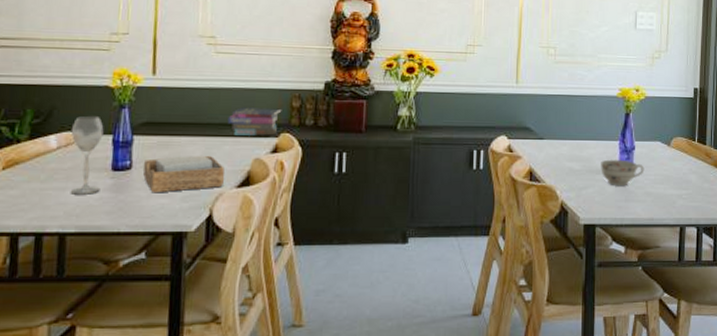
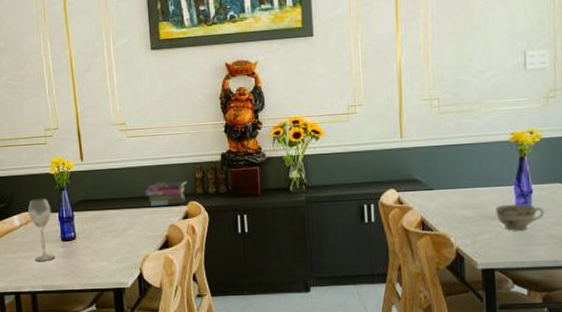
napkin holder: present [142,155,225,193] -> none [84,224,149,258]

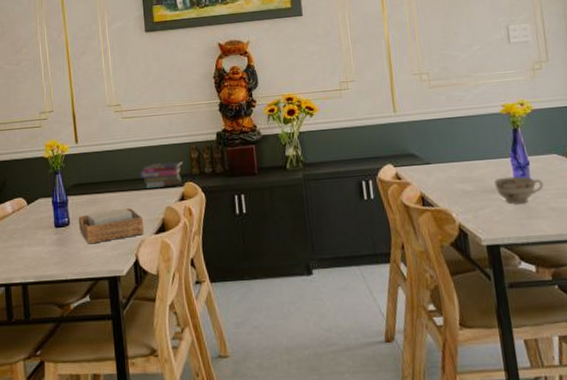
wineglass: present [27,198,56,262] -> none [20,182,48,250]
napkin holder: none [84,224,149,258] -> present [78,207,145,244]

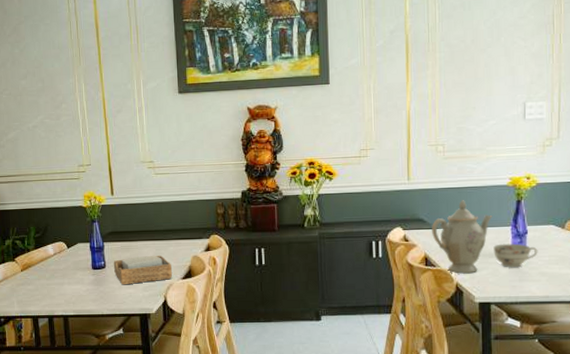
books: present [139,160,183,188] -> none [170,215,210,239]
teapot: none [424,131,490,213] -> present [431,200,493,274]

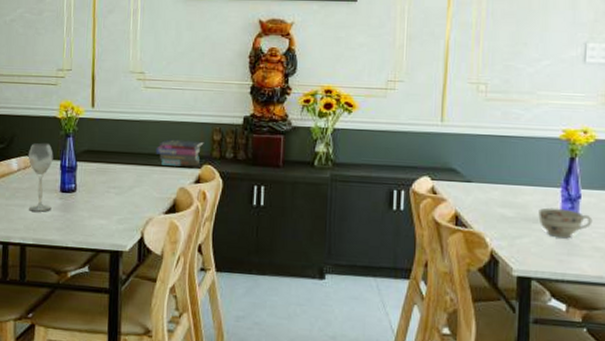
wineglass: none [61,229,86,288] -> present [27,142,54,212]
napkin holder: present [113,255,173,285] -> none [85,181,154,215]
books: none [170,215,210,239] -> present [156,139,204,167]
teapot: present [431,200,493,274] -> none [464,151,540,240]

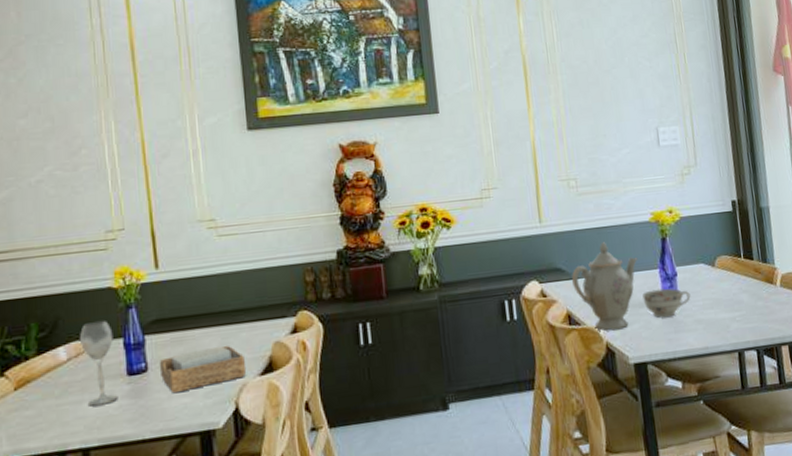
napkin holder: none [85,181,154,215] -> present [159,345,247,394]
books: present [156,139,204,167] -> none [240,285,296,321]
teapot: none [464,151,540,240] -> present [571,242,638,331]

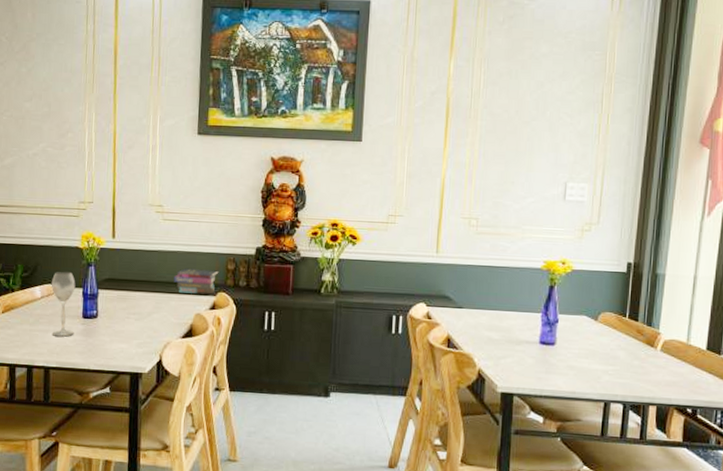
napkin holder: present [159,345,247,394] -> none [106,308,172,339]
books: none [240,285,296,321] -> present [173,268,219,295]
teapot: present [571,242,638,331] -> none [456,280,523,360]
teacup: present [642,288,691,318] -> none [521,331,568,358]

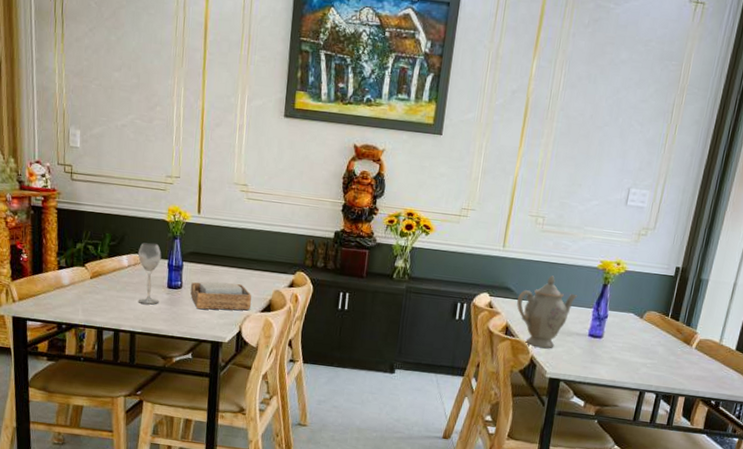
napkin holder: none [106,308,172,339] -> present [190,281,252,311]
books: present [173,268,219,295] -> none [255,247,299,273]
teapot: none [456,280,523,360] -> present [516,275,578,349]

